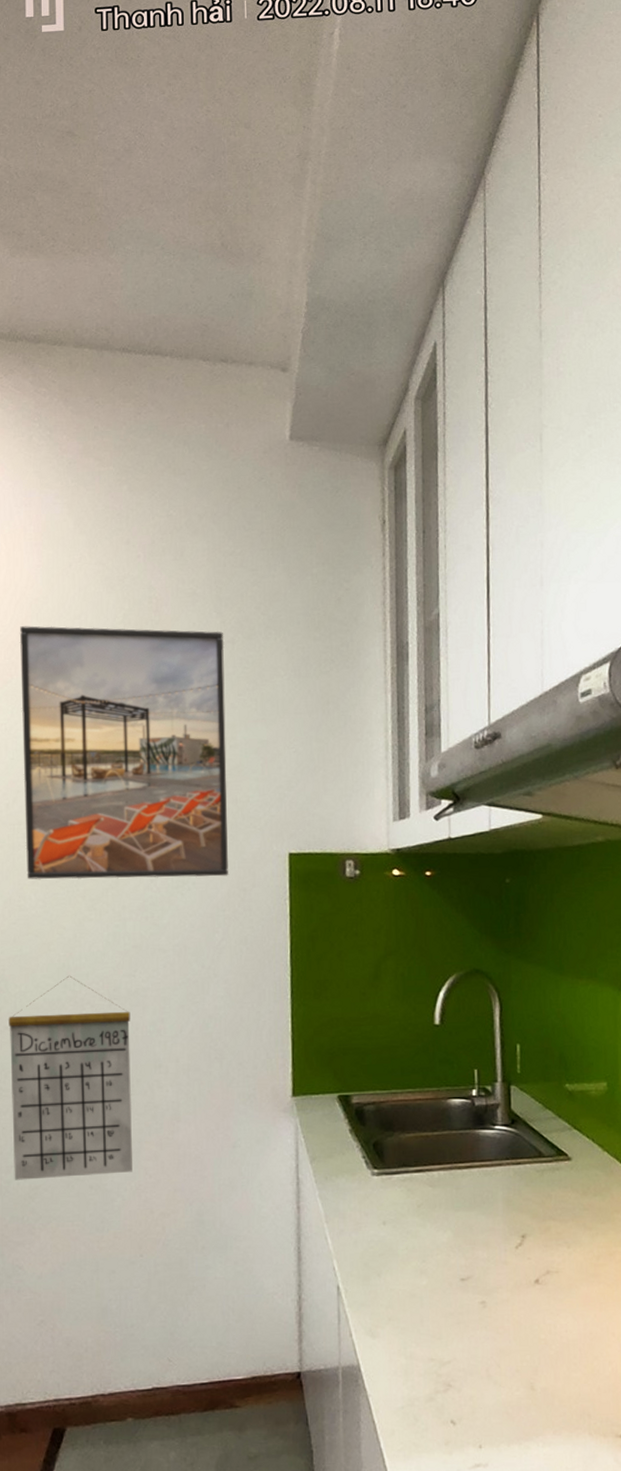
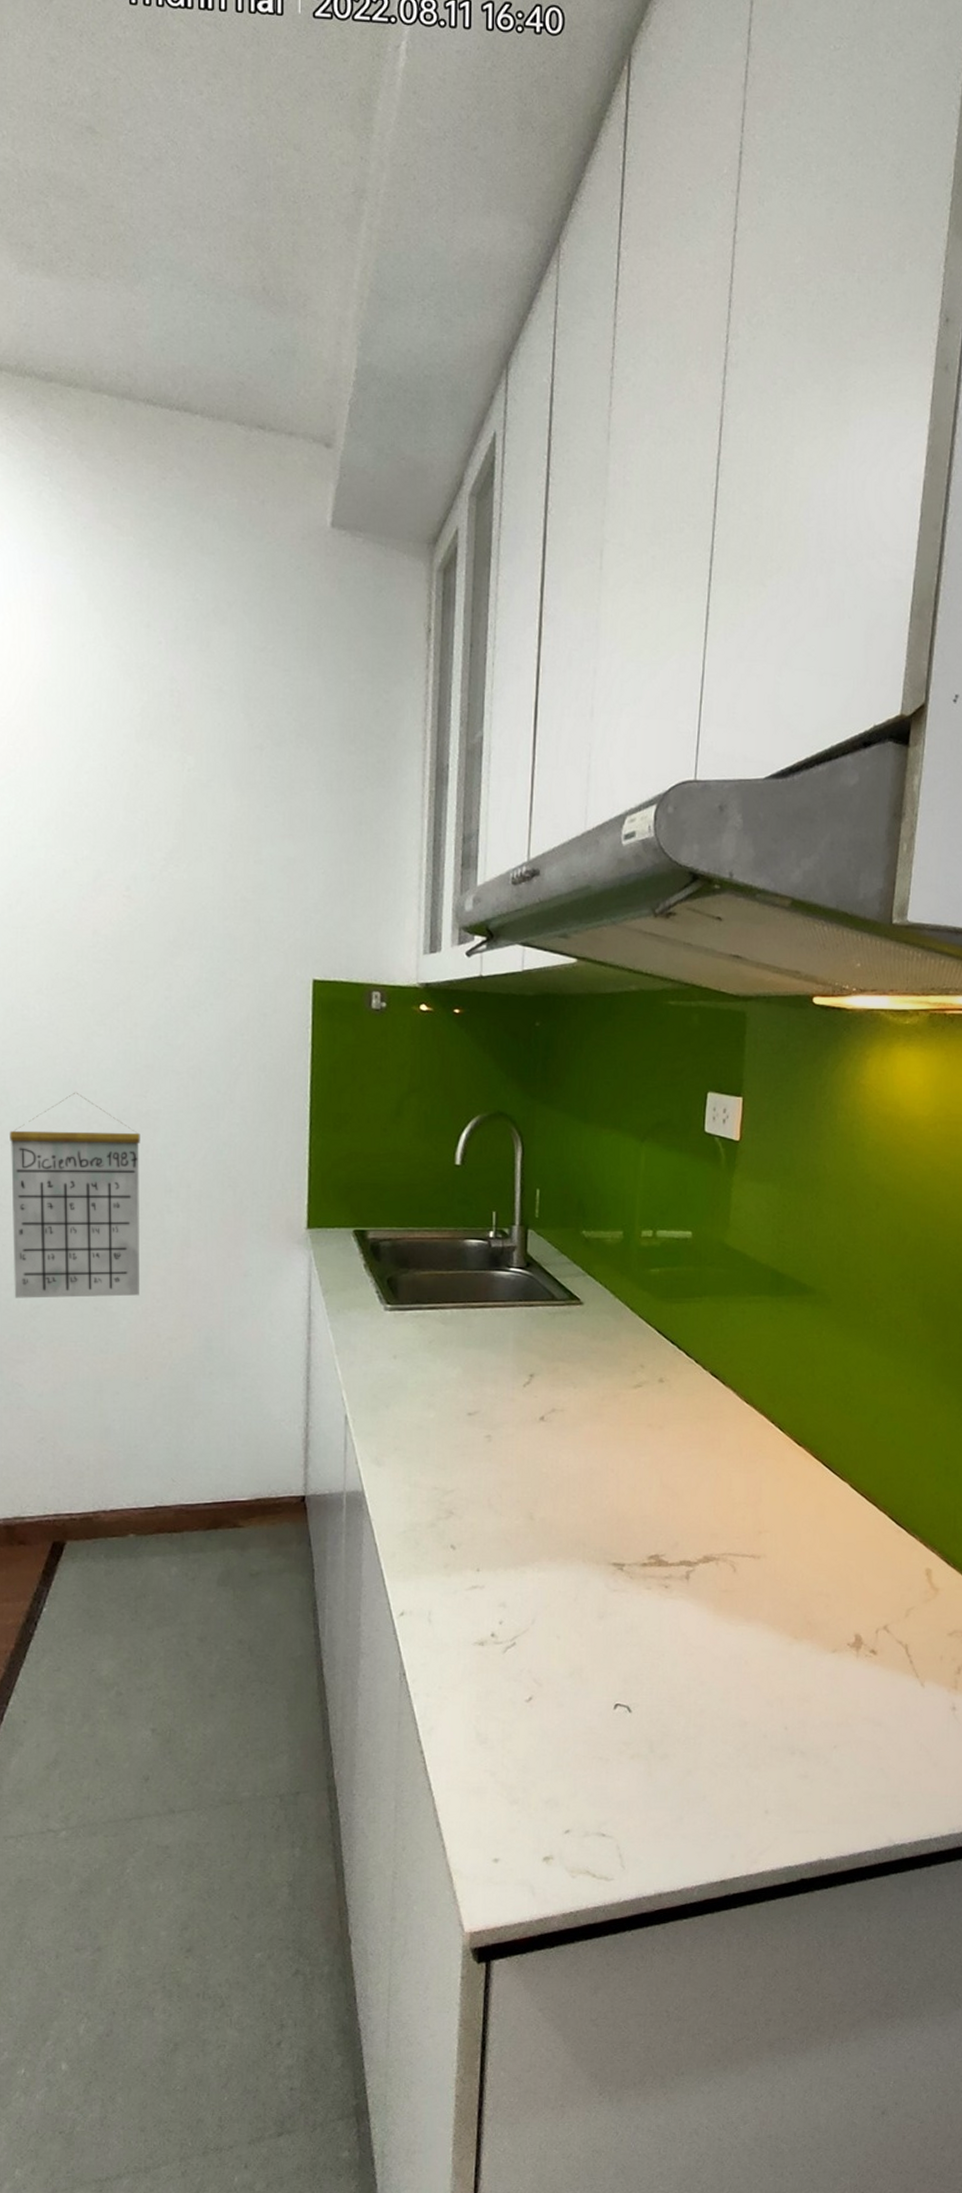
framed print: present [19,626,228,880] -> none [25,709,252,999]

